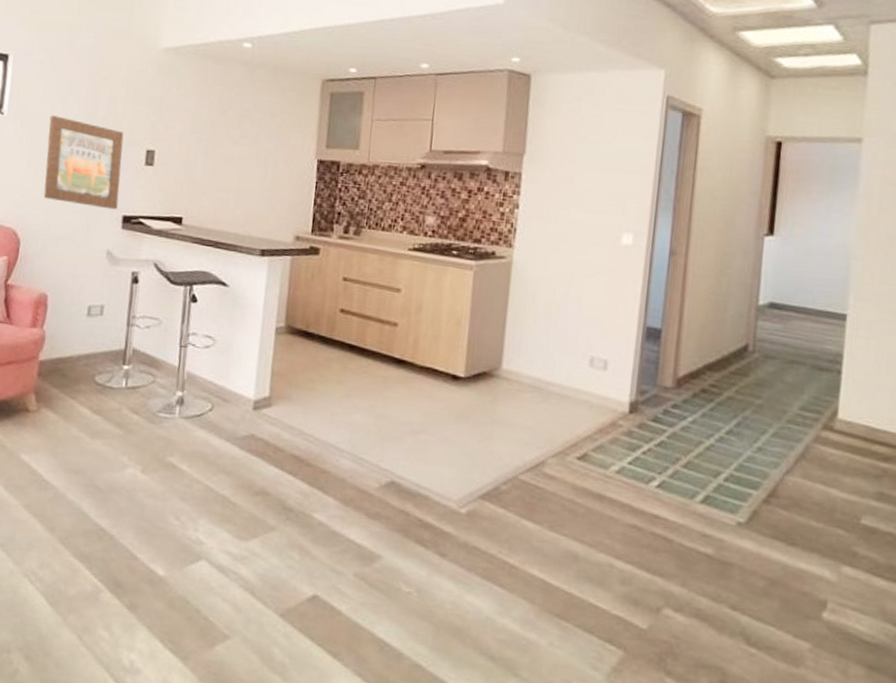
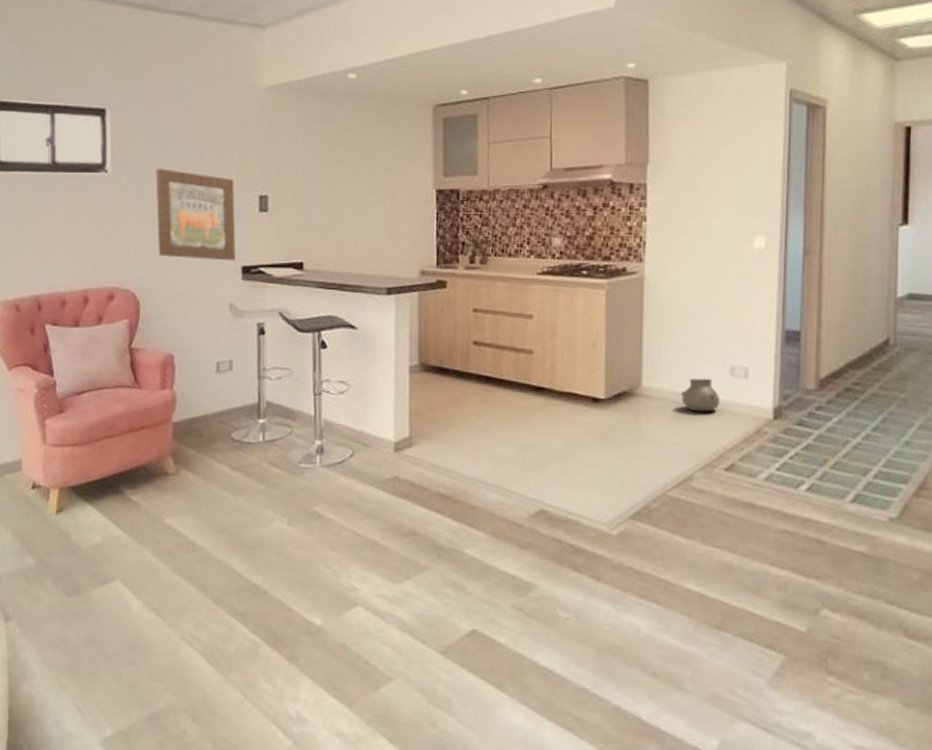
vase: none [539,365,578,400] -> present [680,378,721,412]

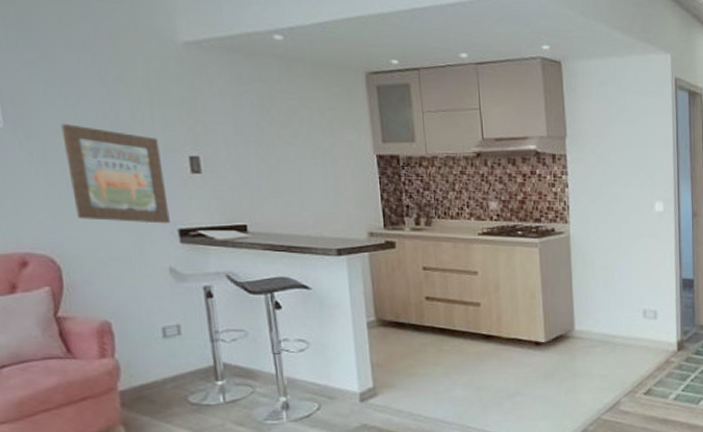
vase: present [680,378,721,412] -> none [606,320,637,349]

